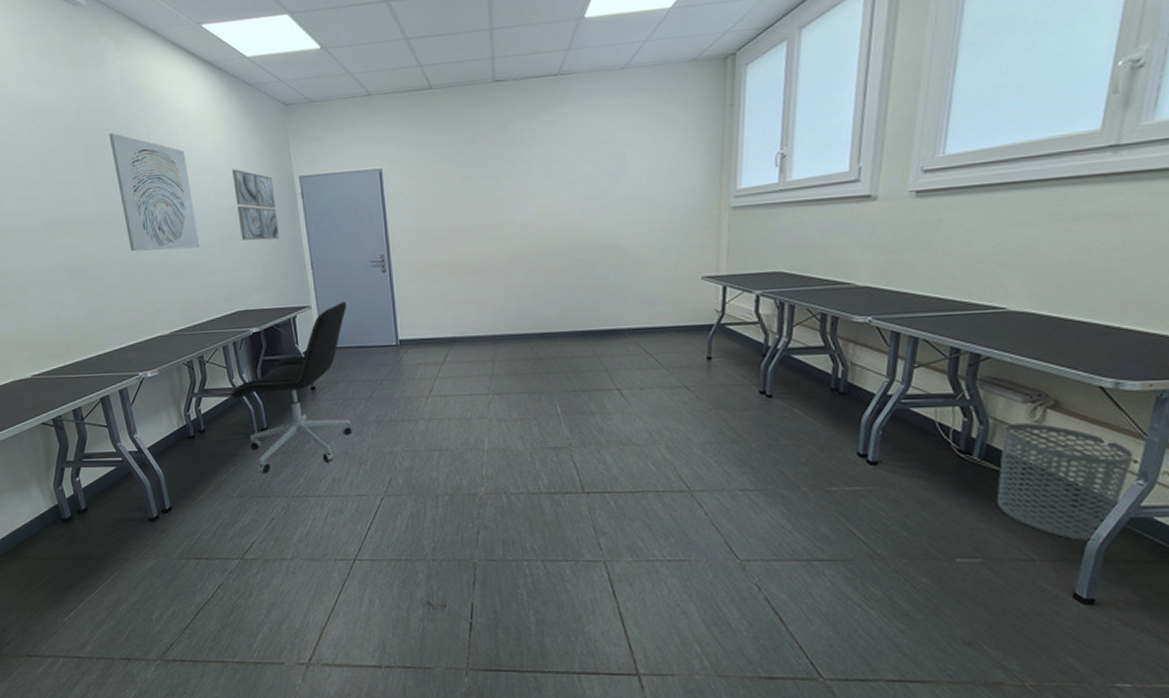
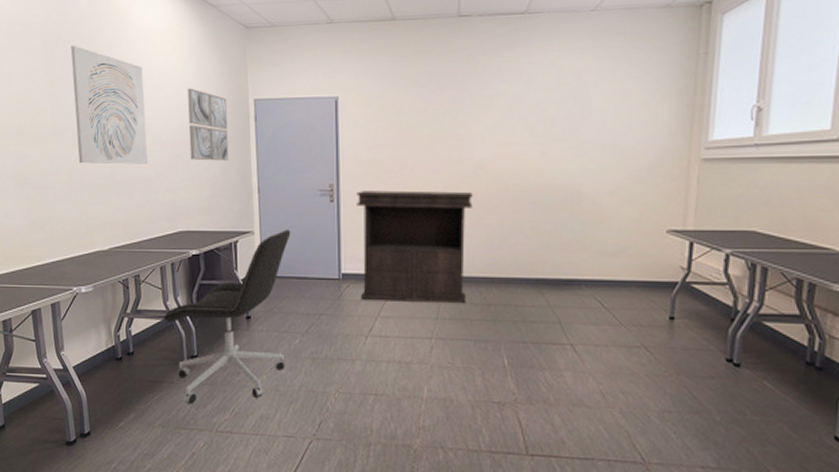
console table: none [407,253,520,363] -> present [356,190,473,304]

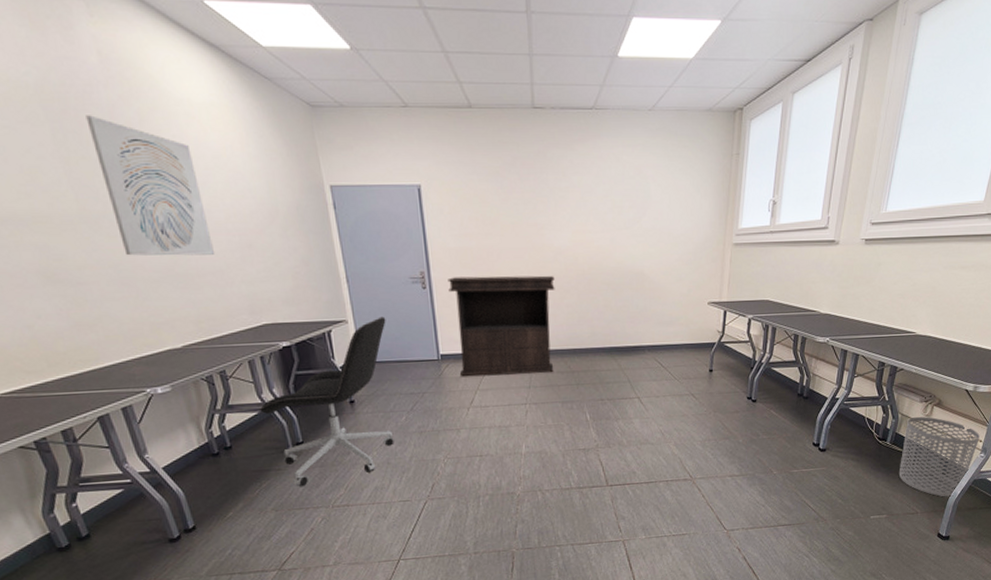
wall art: present [187,88,229,161] -> none [250,171,310,251]

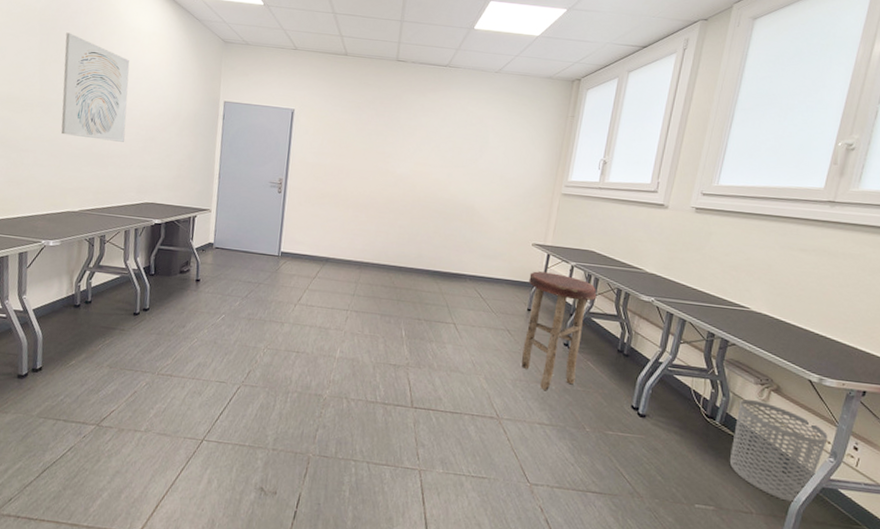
office chair: present [258,316,394,486] -> none [121,211,243,349]
console table: present [448,275,555,376] -> none [295,187,393,286]
stool: none [708,329,775,446] -> present [521,271,597,391]

